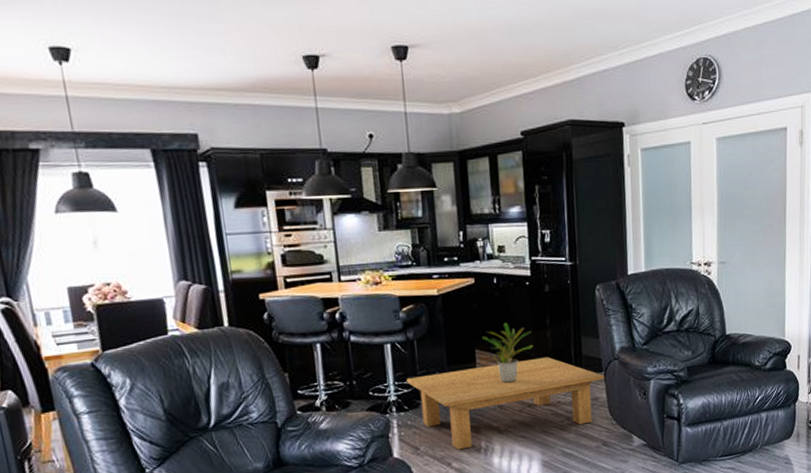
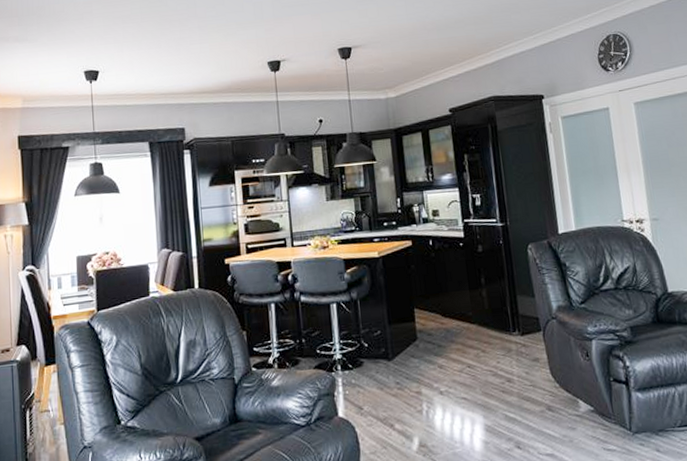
coffee table: present [406,356,605,450] -> none [350,316,544,411]
potted plant: present [482,323,533,384] -> none [420,282,470,343]

